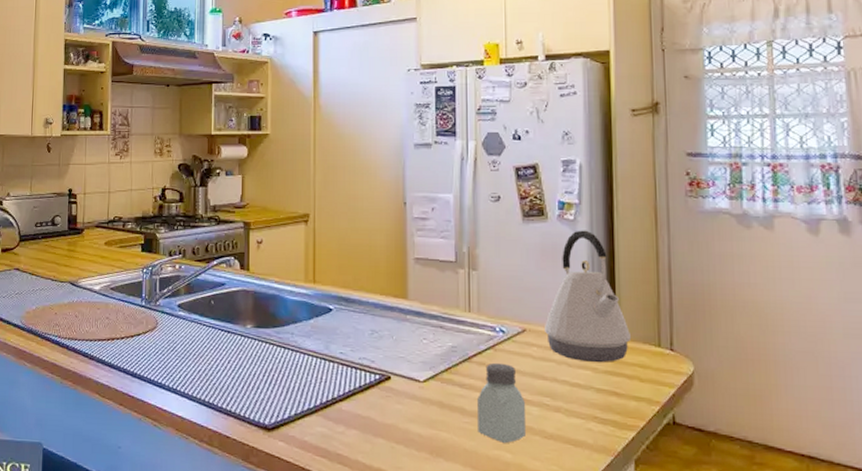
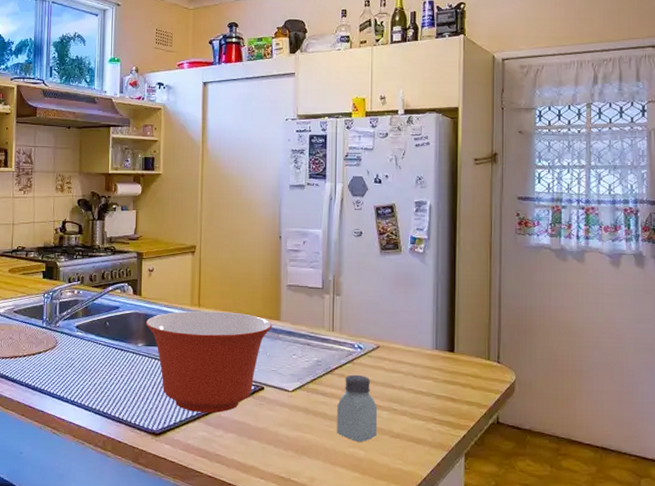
mixing bowl: none [254,287,399,406] -> present [145,310,273,413]
kettle: present [545,230,631,363] -> none [396,261,466,374]

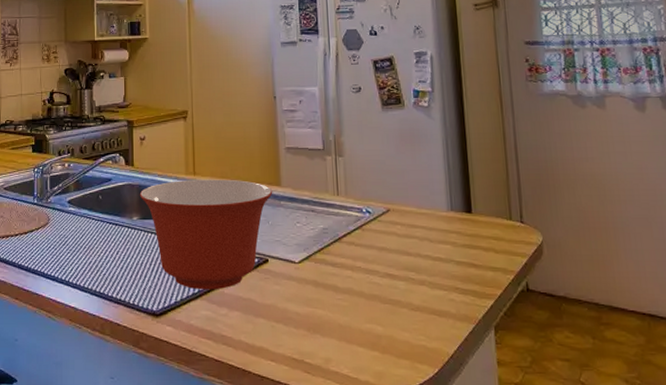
saltshaker: present [337,374,377,443] -> none [349,241,394,318]

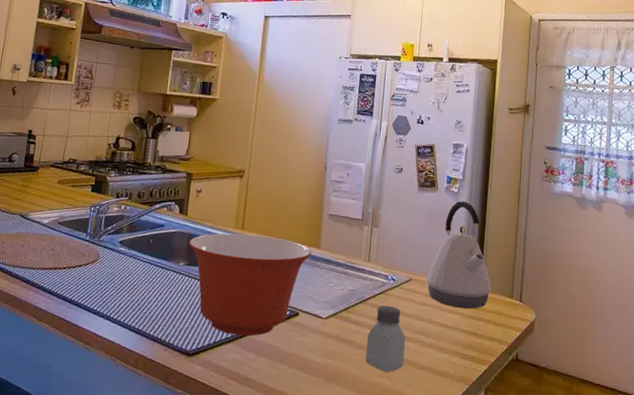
saltshaker: none [349,241,394,318] -> present [365,305,405,373]
kettle: none [407,115,485,238] -> present [426,201,491,309]

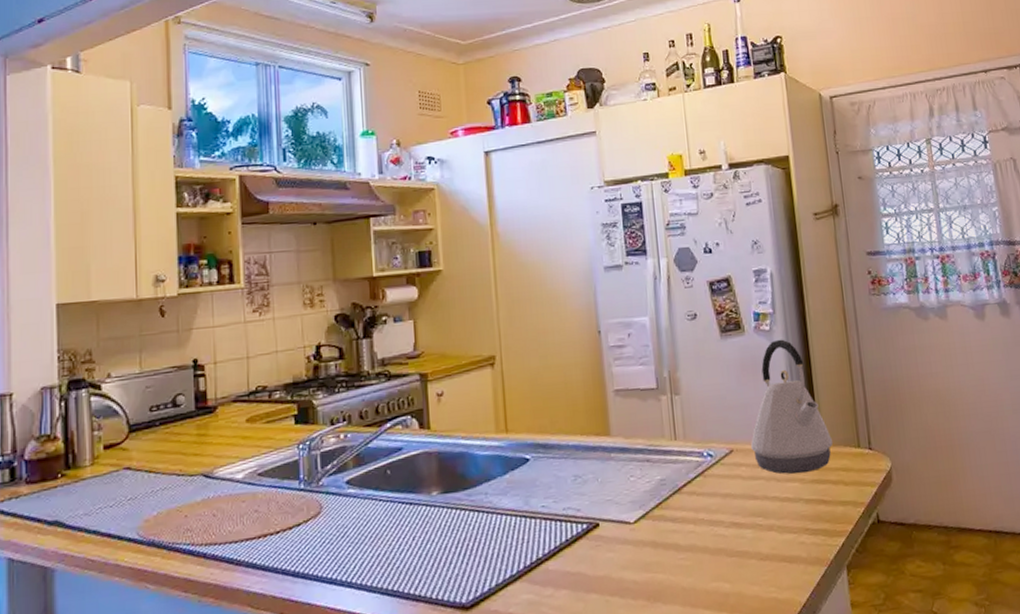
mixing bowl: present [188,233,312,336] -> none [438,433,602,570]
saltshaker: present [365,305,405,373] -> none [691,489,742,574]

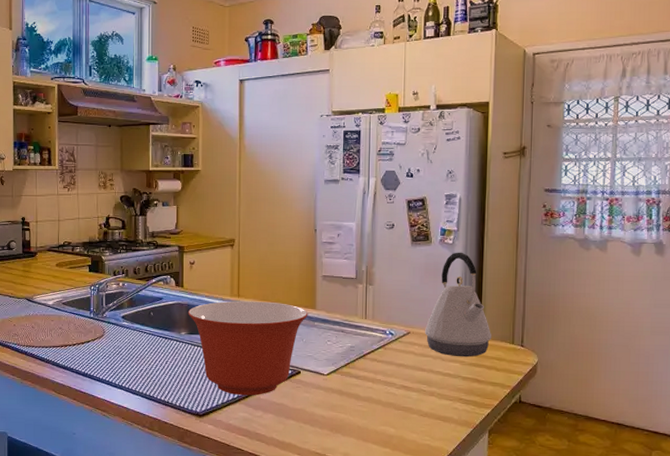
mixing bowl: none [438,433,602,570] -> present [187,301,308,396]

